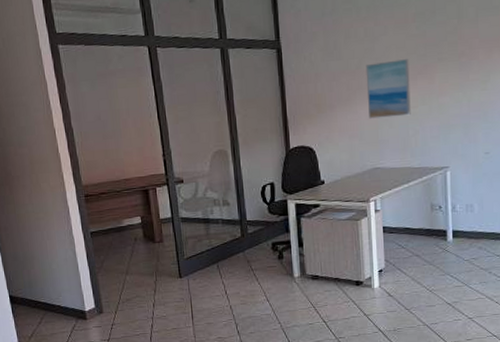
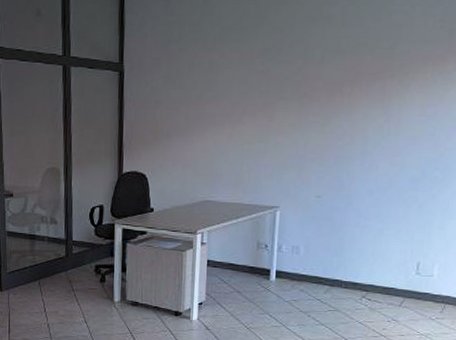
wall art: present [365,59,411,119] -> none [204,94,250,152]

